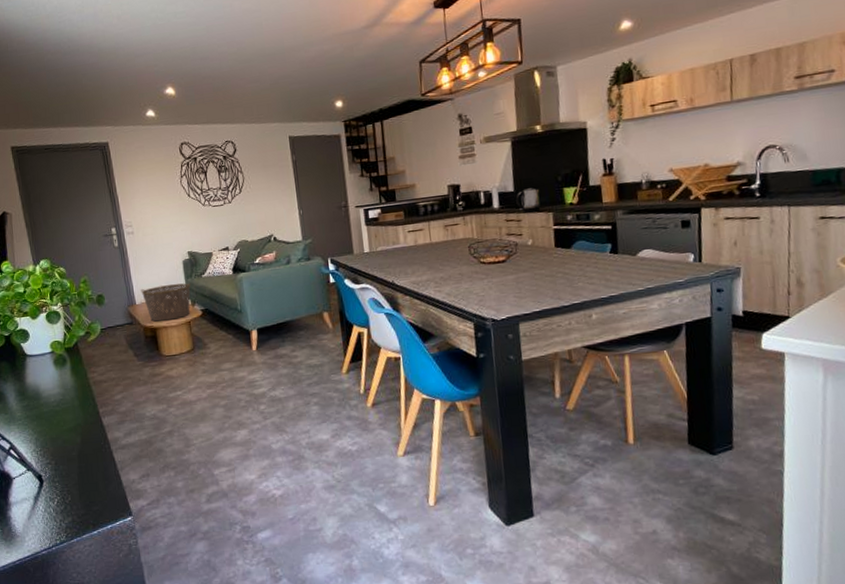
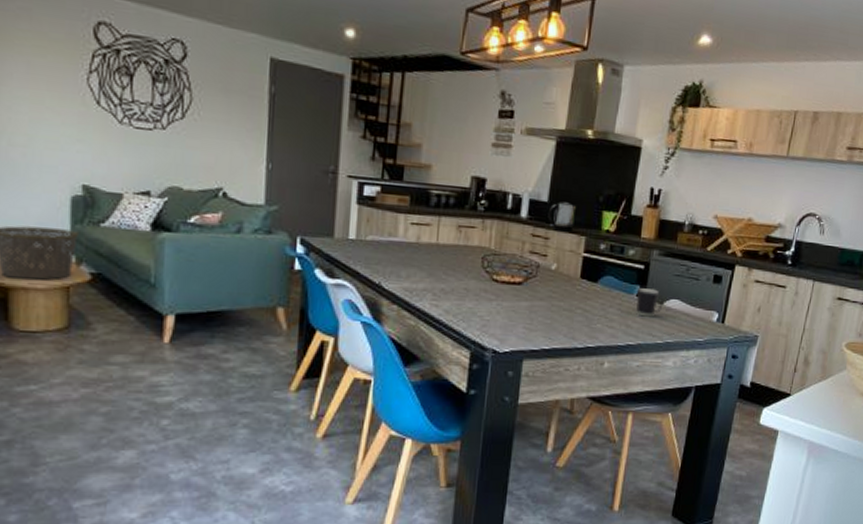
mug: none [610,244,637,270] -> present [636,288,664,317]

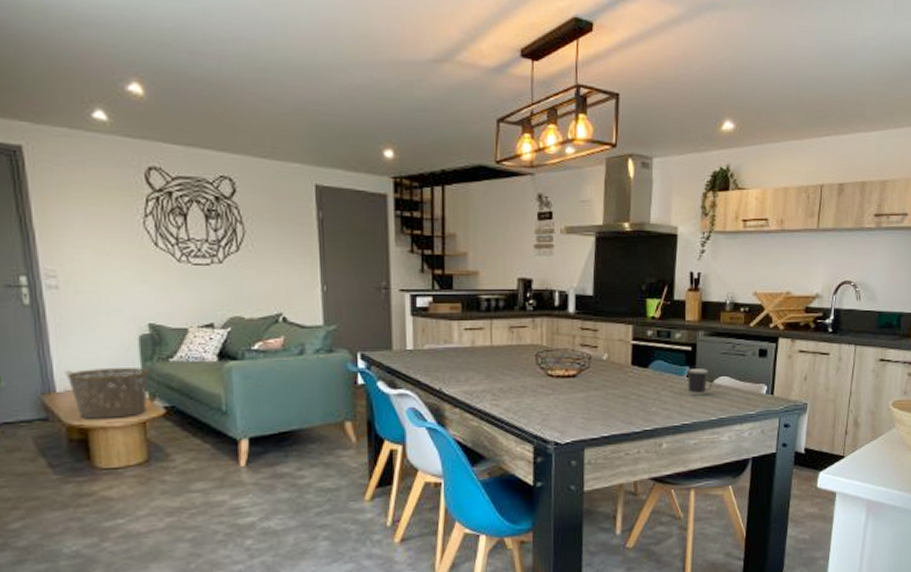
kettle: present [548,202,577,233] -> none [594,294,621,324]

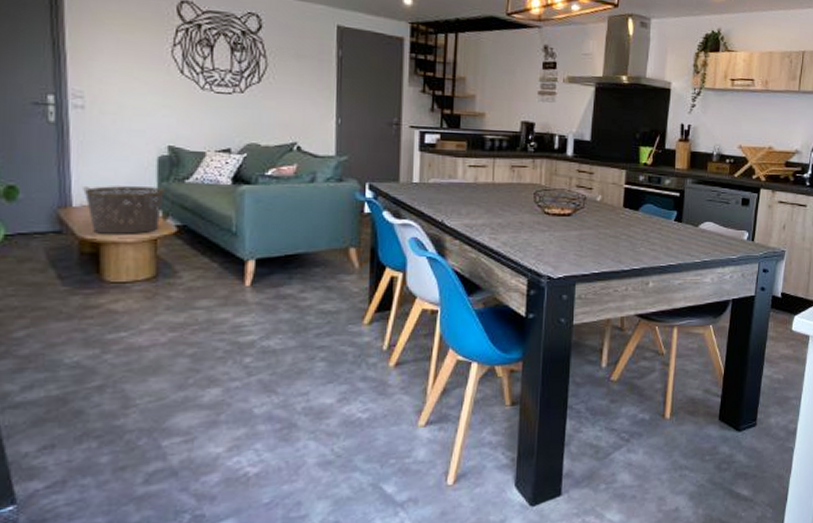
mug: present [688,369,713,396] -> none [675,213,699,239]

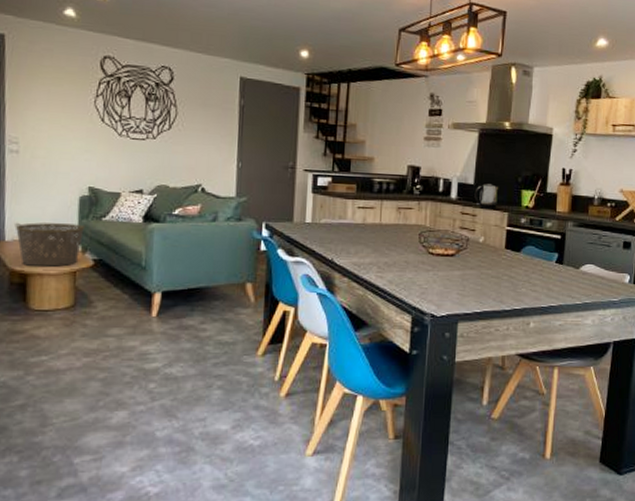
kettle: none [591,140,617,168] -> present [474,184,499,210]

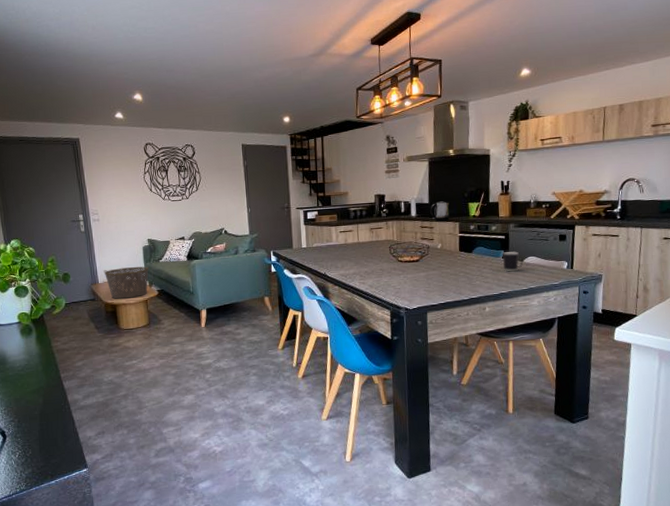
mug: none [556,255,580,281] -> present [503,251,524,272]

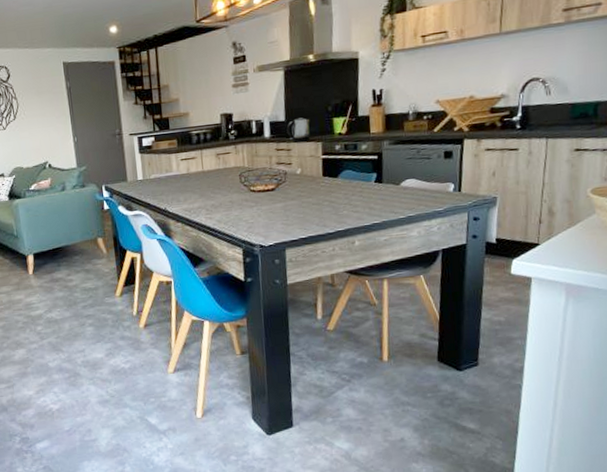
mug: present [503,251,524,272] -> none [375,174,400,198]

